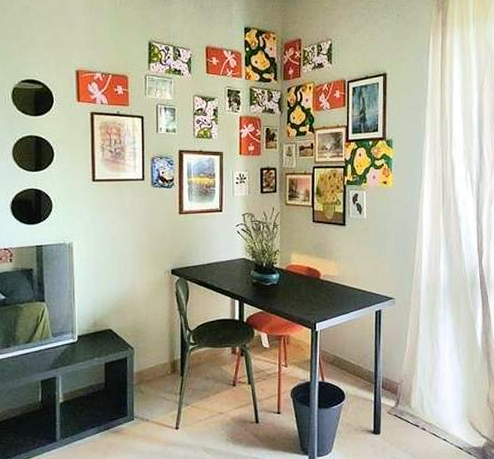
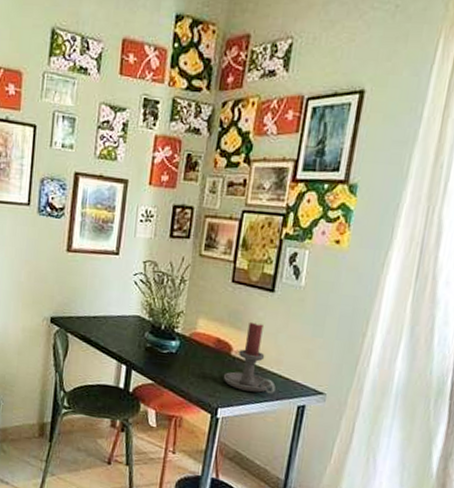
candle holder: none [316,250,357,306] -> present [223,321,276,394]

